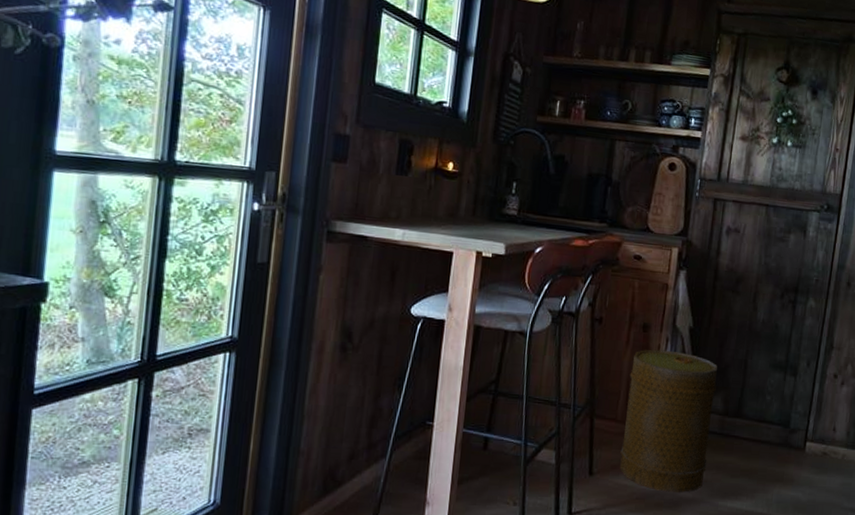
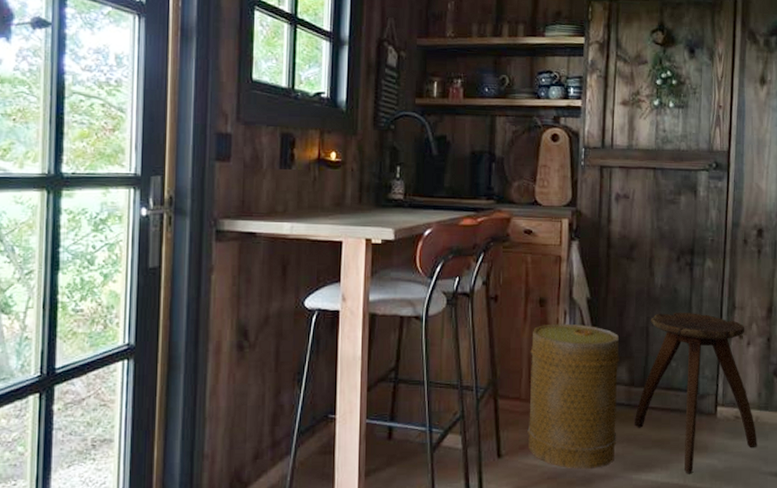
stool: none [724,347,842,505] -> present [634,312,757,474]

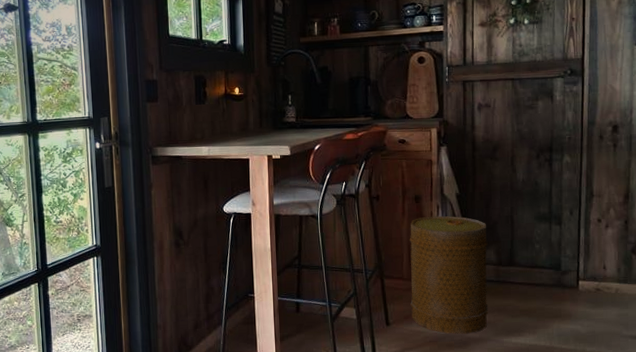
stool: present [634,312,757,474] -> none [503,201,618,338]

